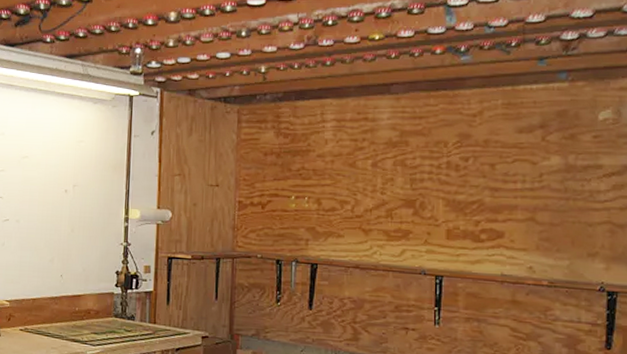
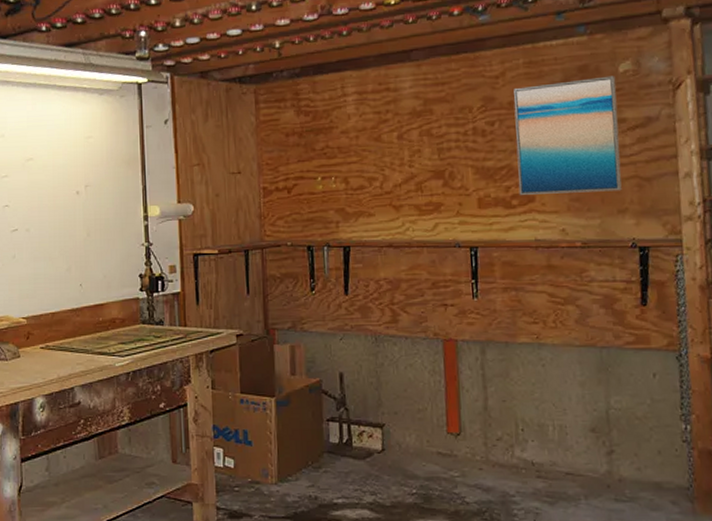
wall art: none [488,122,595,235] -> present [513,76,622,196]

